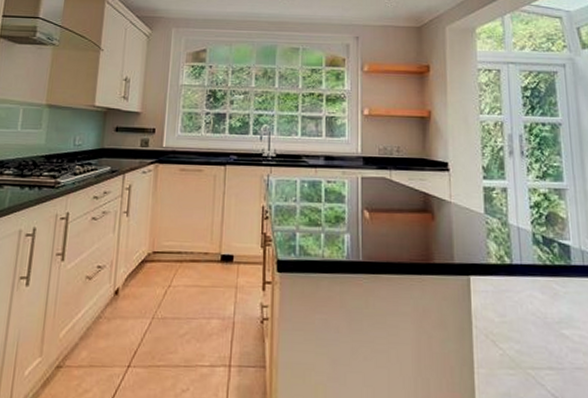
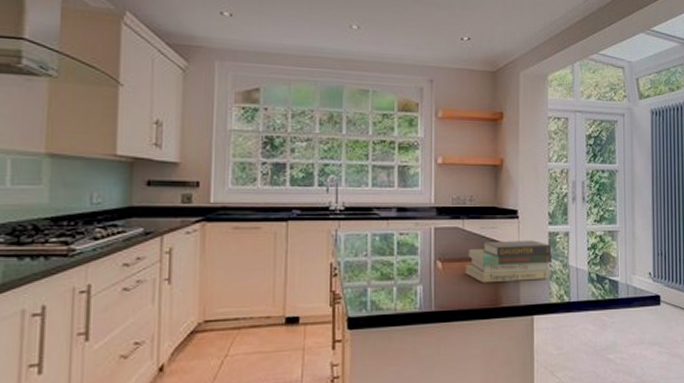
books: none [393,193,488,238] -> present [465,240,552,283]

